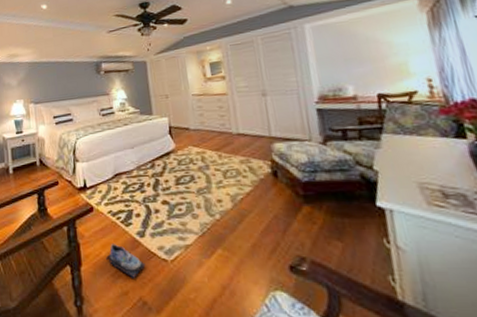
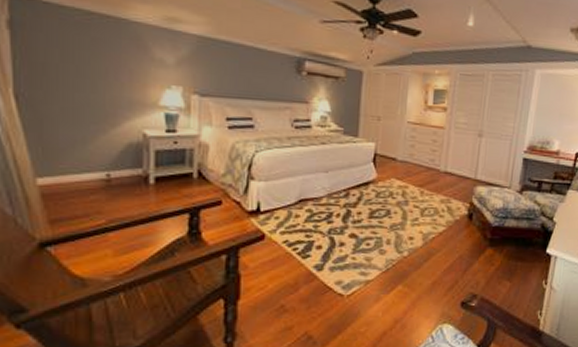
shoe: present [106,243,146,278] -> none [272,275,318,313]

